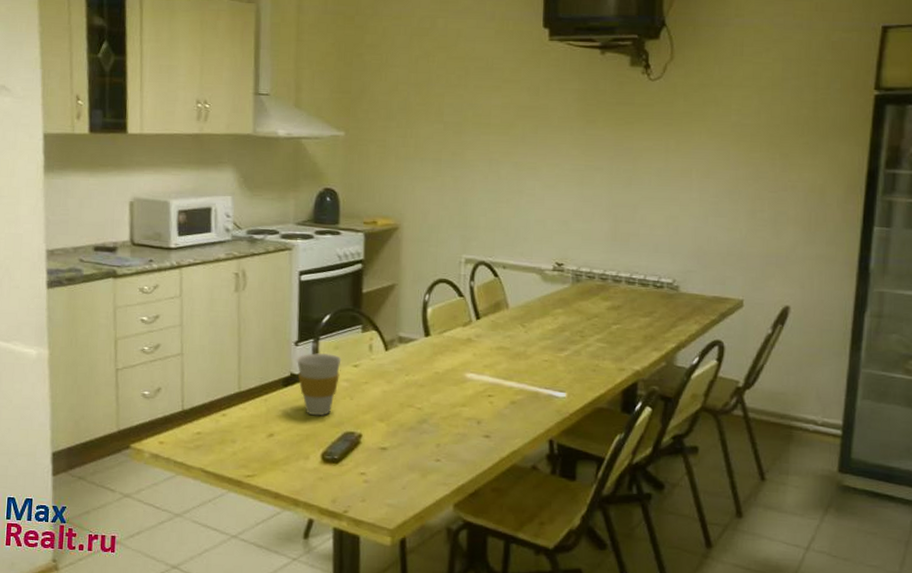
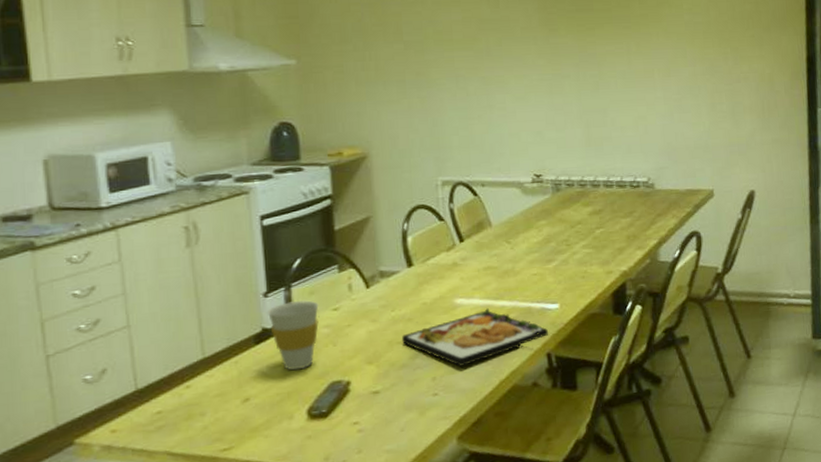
food plate: none [412,385,553,438] -> present [401,307,548,366]

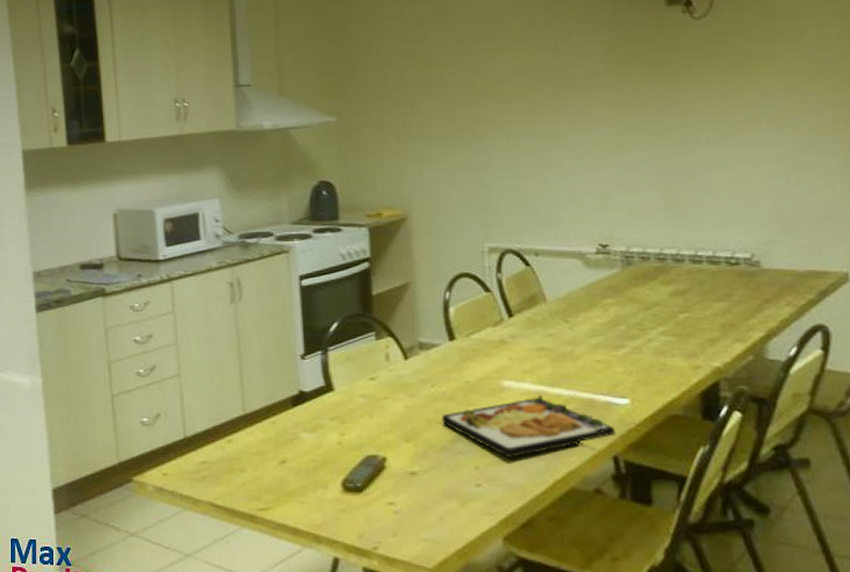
cup: present [267,300,319,371] -> none [304,367,355,439]

